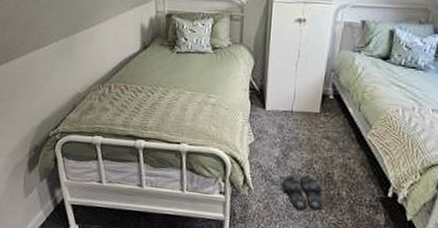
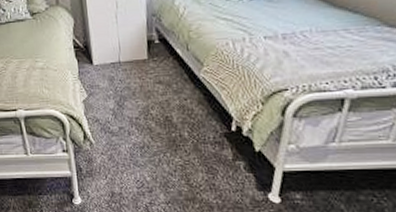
slippers: present [283,175,324,211] -> none [123,122,167,157]

